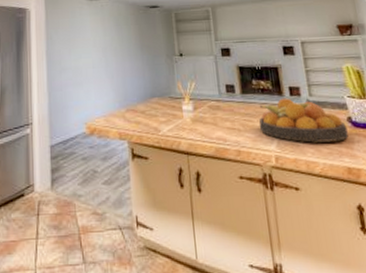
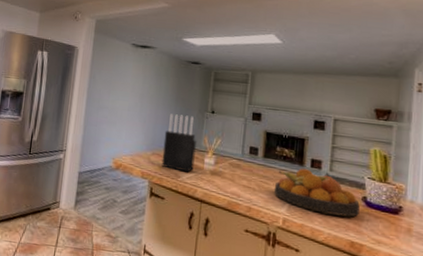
knife block: none [135,62,173,125] -> present [161,114,196,173]

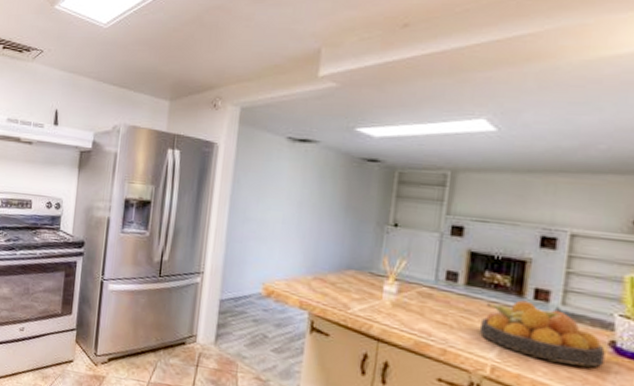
knife block: present [161,114,196,173] -> none [325,227,373,303]

